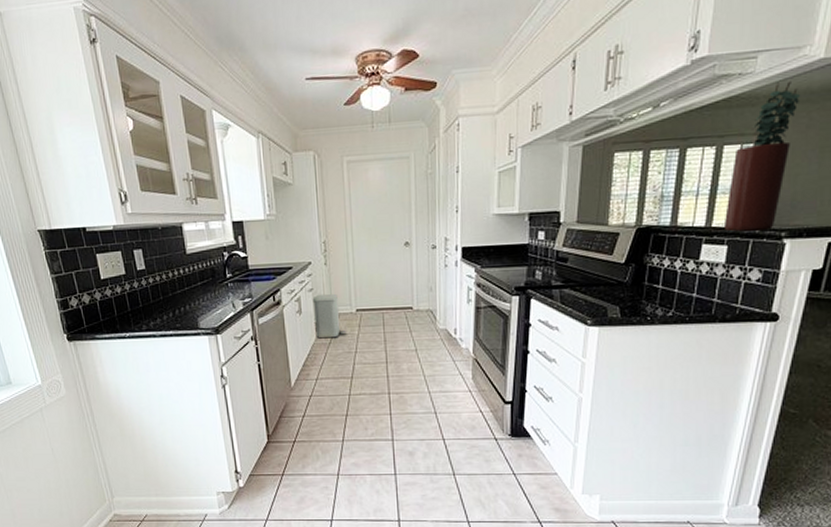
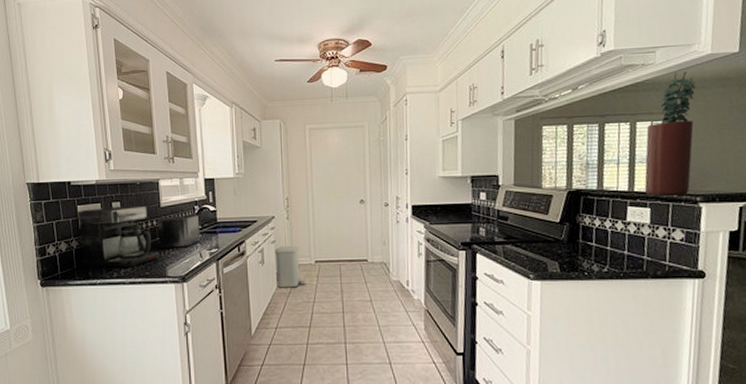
coffee maker: none [97,252,190,321] -> present [78,205,160,268]
toaster: none [184,262,233,299] -> present [157,215,201,248]

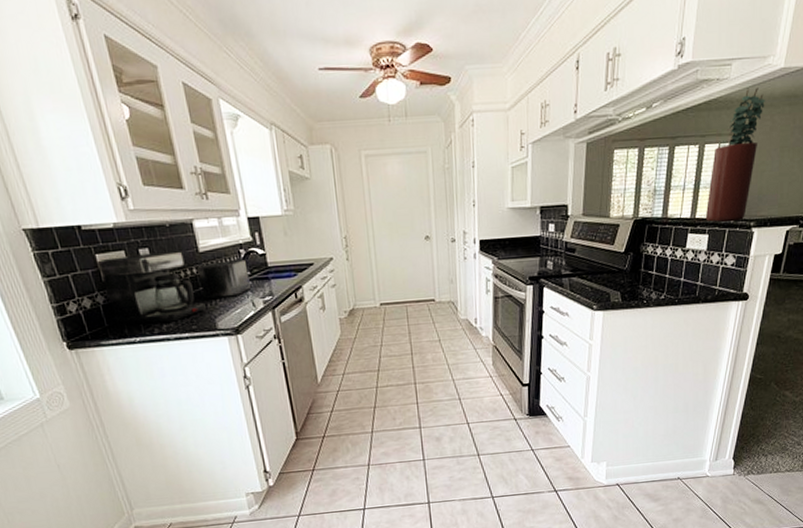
pedal bin: present [274,246,306,288] -> none [335,289,371,334]

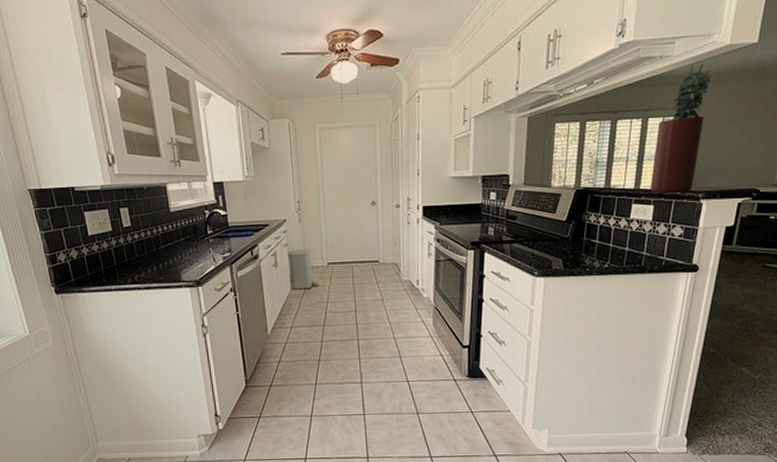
coffee maker: present [97,251,206,325] -> none [85,211,173,274]
toaster: present [197,259,252,299] -> none [167,219,213,254]
pedal bin: none [335,289,371,334] -> present [287,249,319,290]

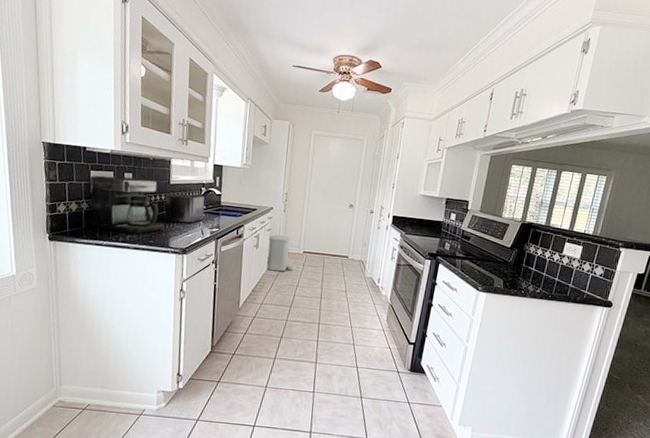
coffee maker: none [85,211,173,274] -> present [90,175,165,235]
toaster: none [167,219,213,254] -> present [165,193,205,224]
vase: present [650,63,711,193] -> none [581,137,639,240]

